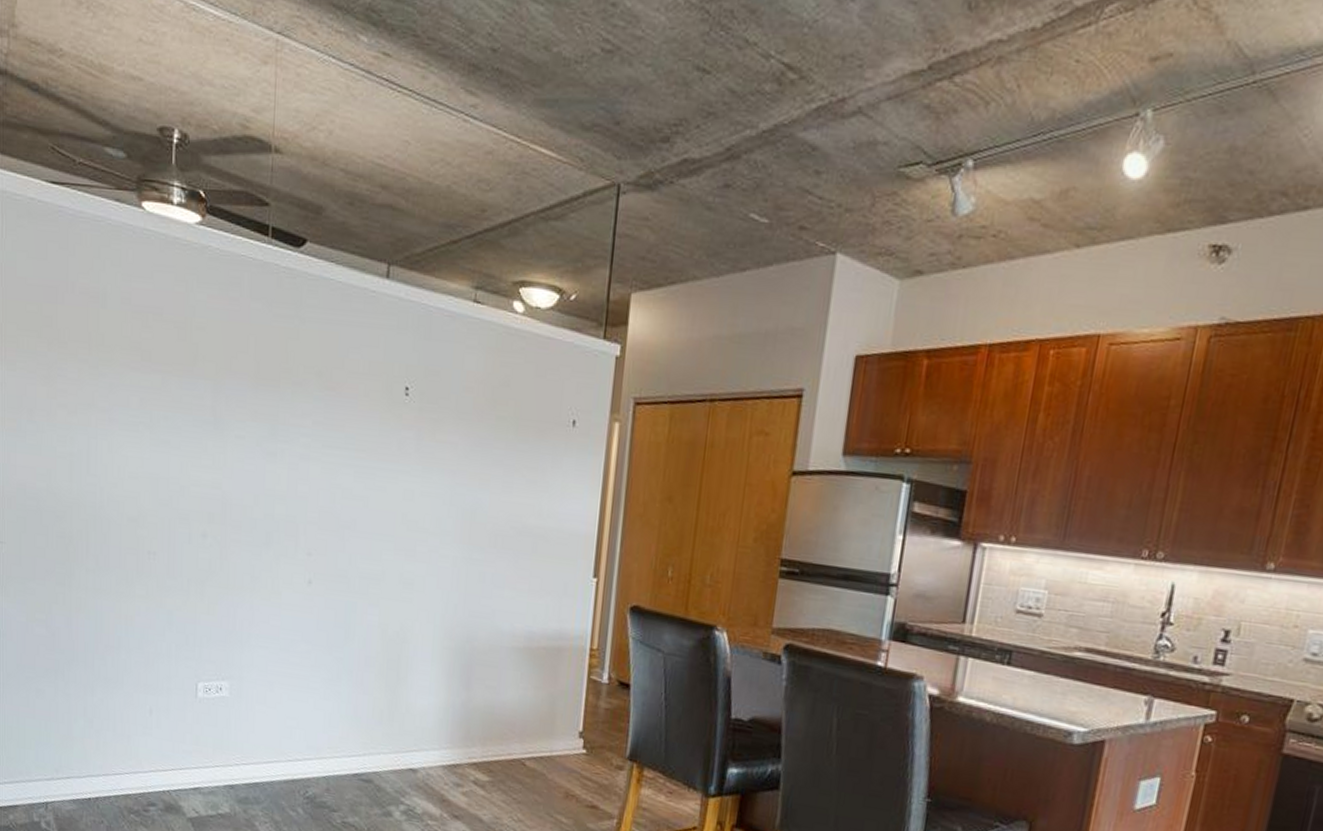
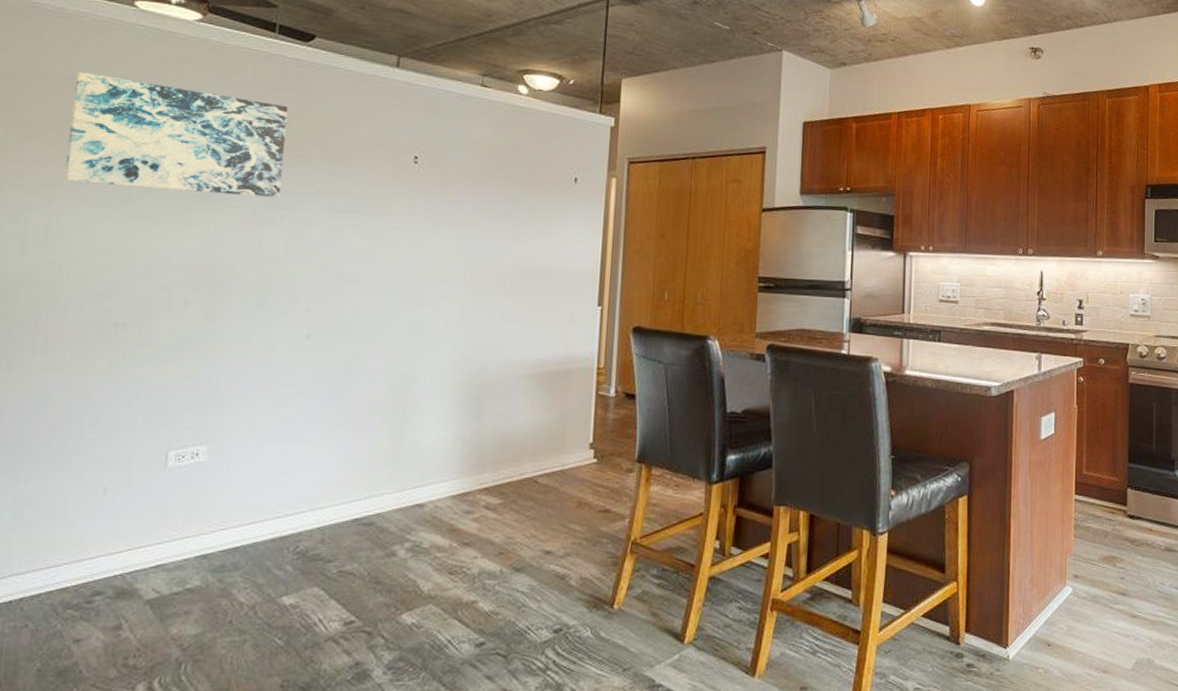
wall art: none [97,284,283,429] -> present [64,72,288,198]

